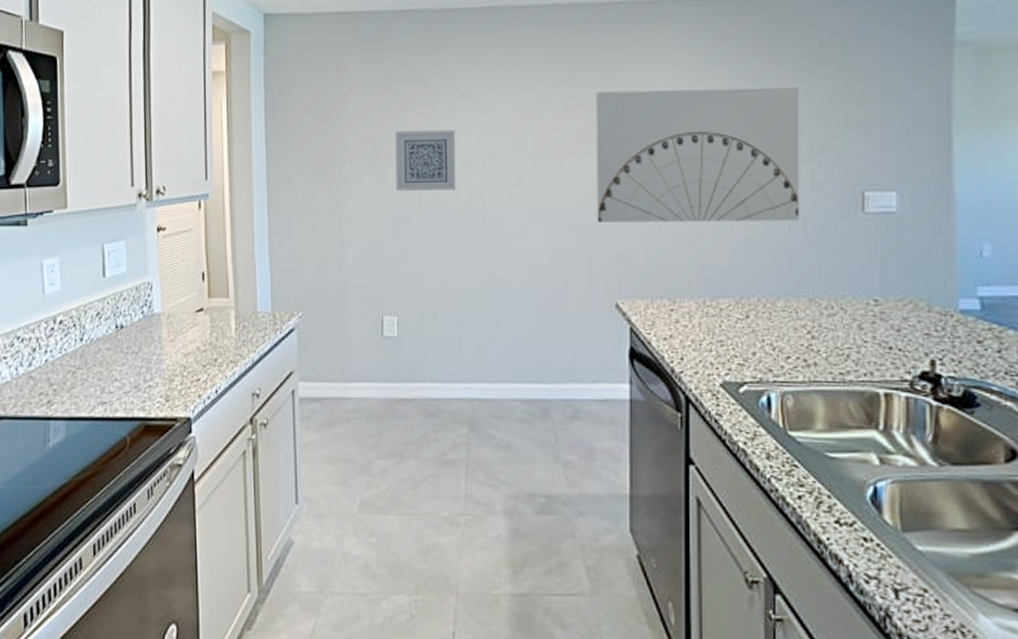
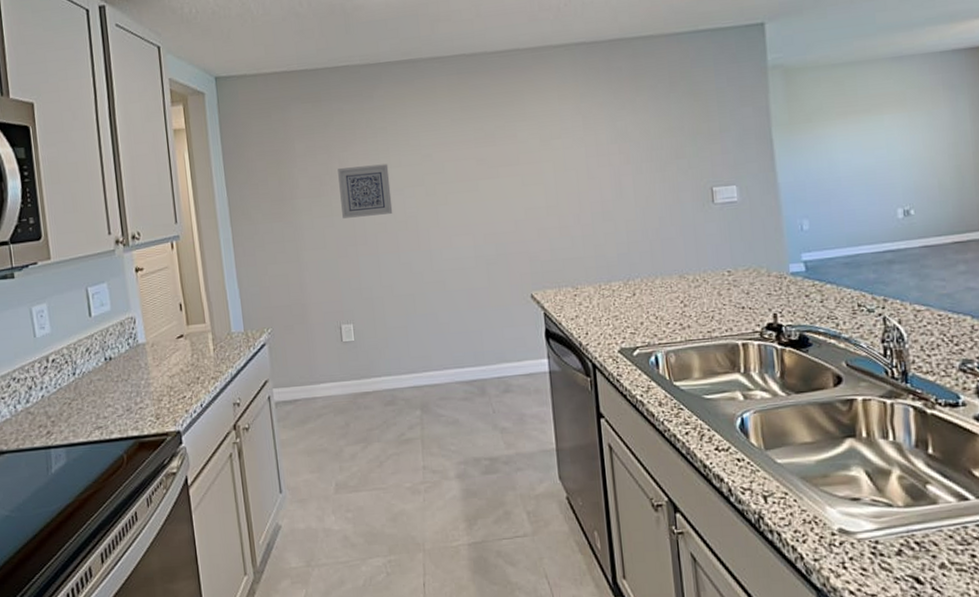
wall art: present [596,87,800,222] -> none [500,109,667,230]

